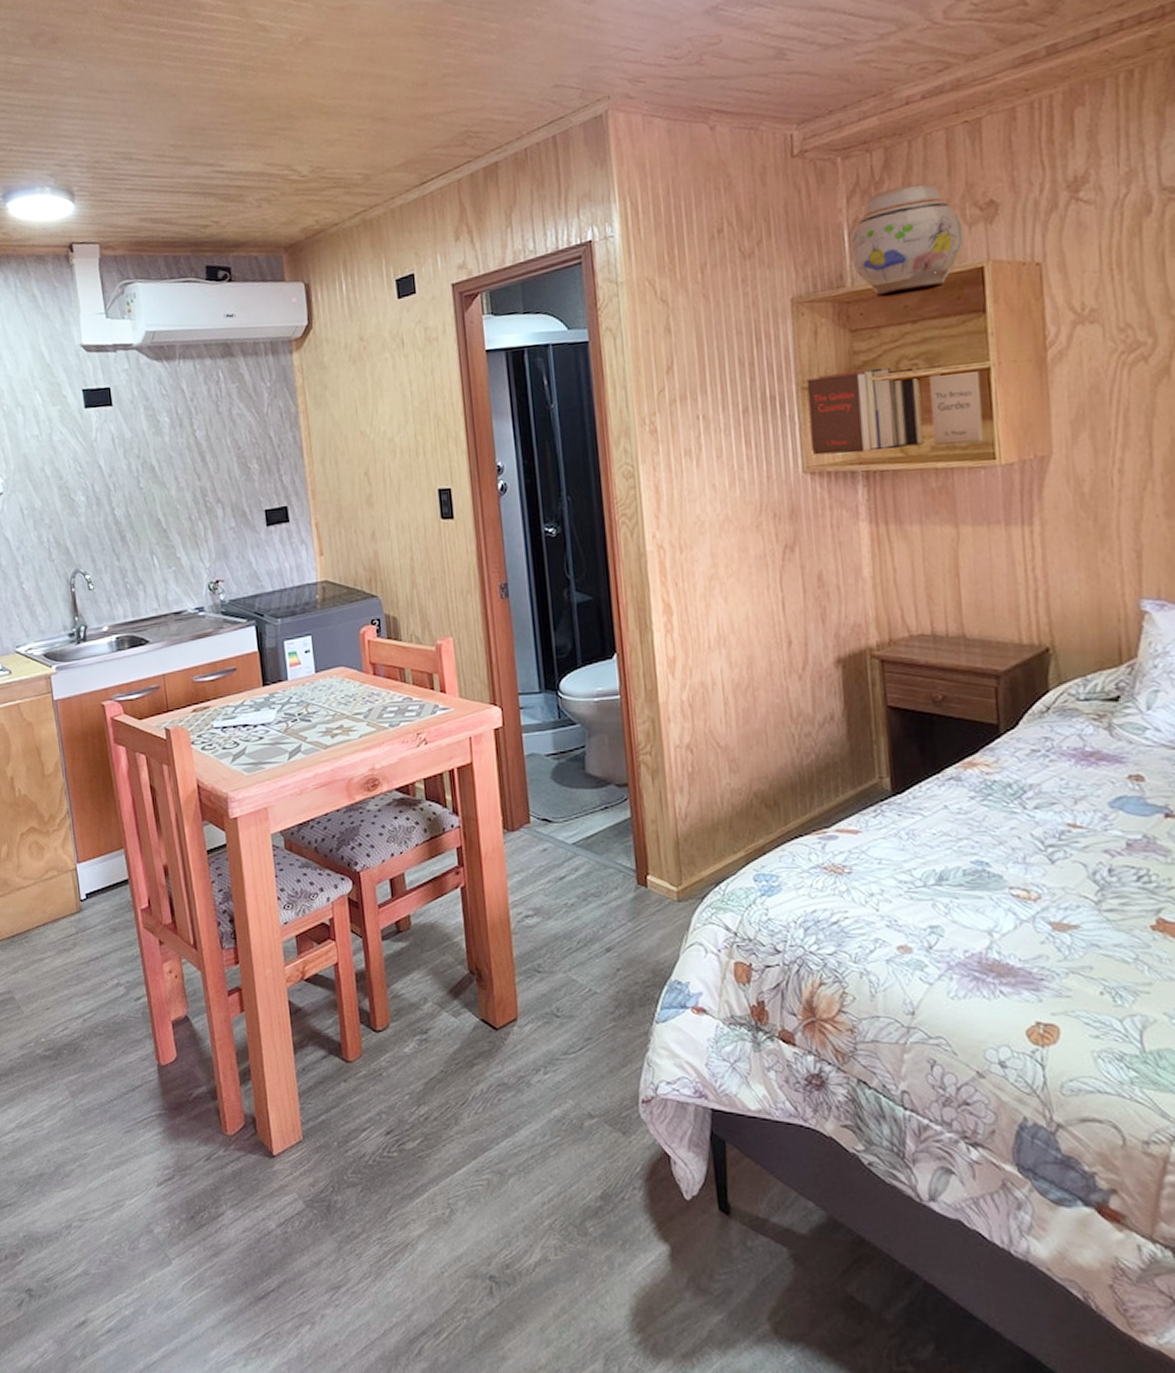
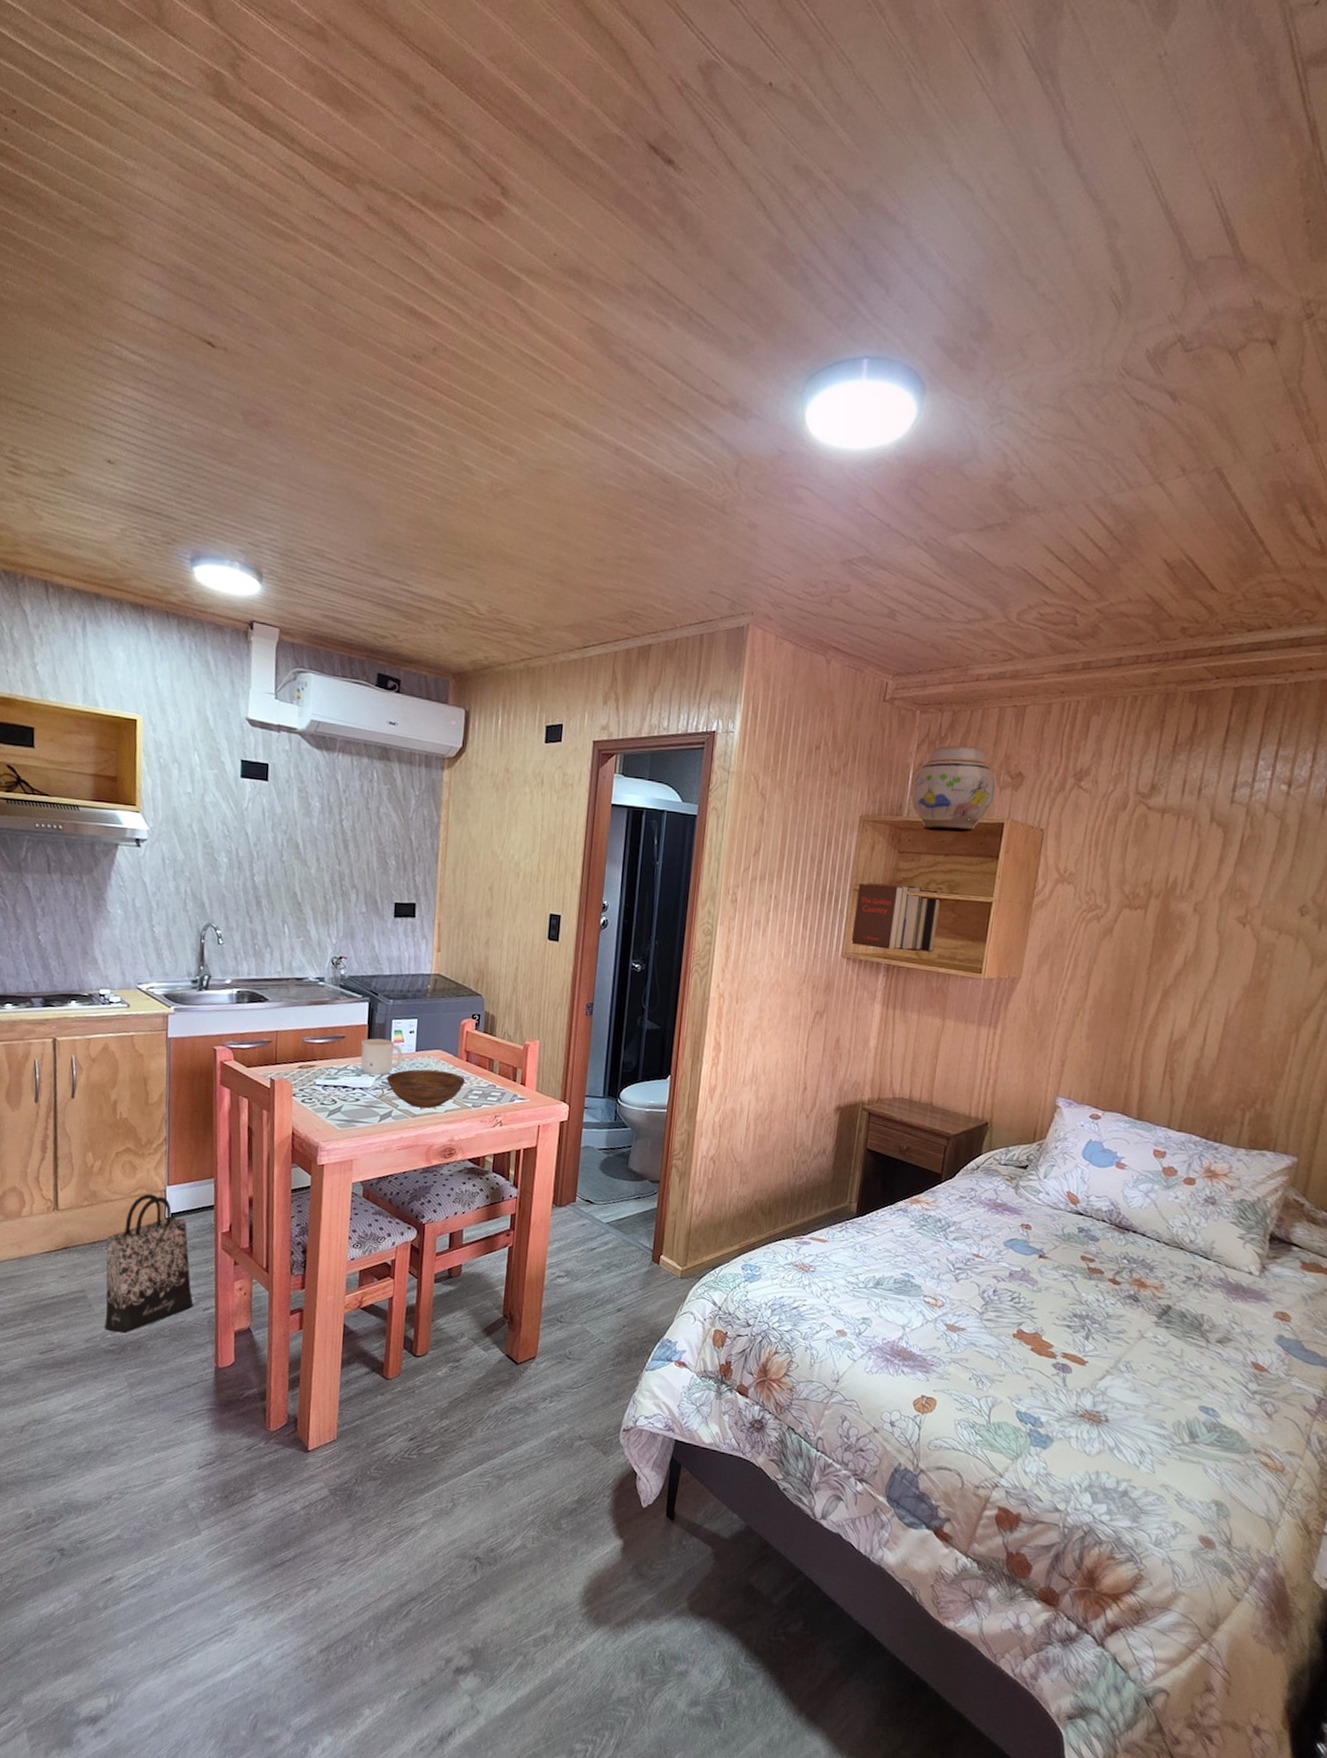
shopping bag: none [25,875,124,1035] -> present [104,1193,193,1333]
mug: none [255,664,302,708] -> present [360,1038,403,1076]
bowl: none [288,690,376,737] -> present [386,1069,465,1108]
book: present [929,369,984,445] -> none [941,899,984,959]

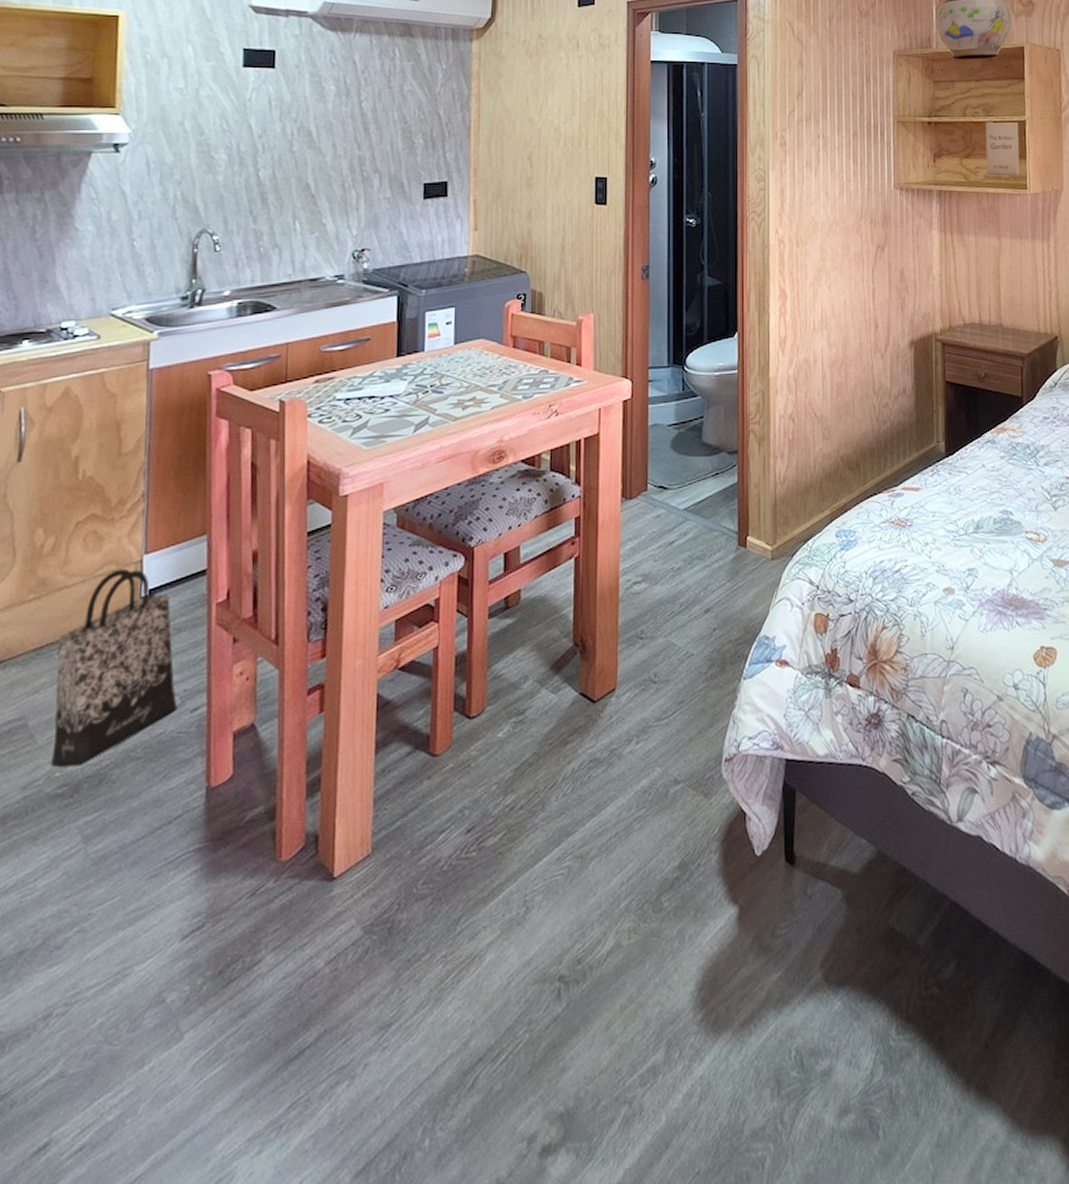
mug: present [360,1038,403,1076] -> none [389,335,439,379]
bowl: present [386,1069,465,1108] -> none [420,362,513,409]
books: present [852,883,940,952] -> none [901,112,980,176]
book: none [941,899,984,959] -> present [985,121,1020,176]

